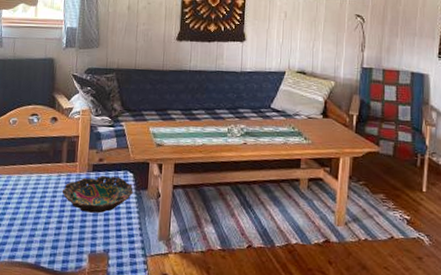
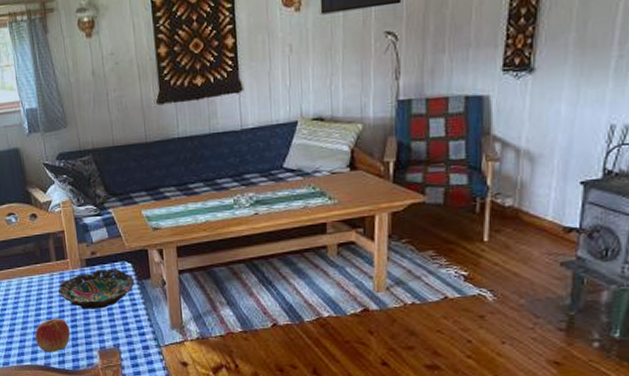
apple: none [31,217,66,251] -> present [35,319,71,352]

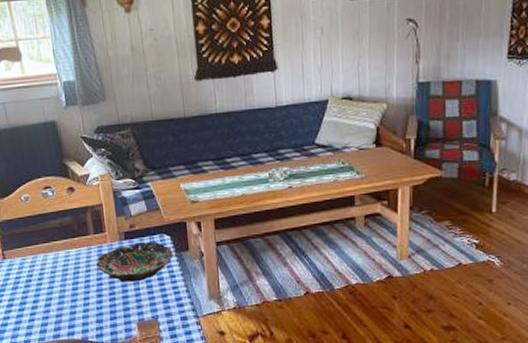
apple: present [35,319,71,352] -> none [72,292,109,326]

